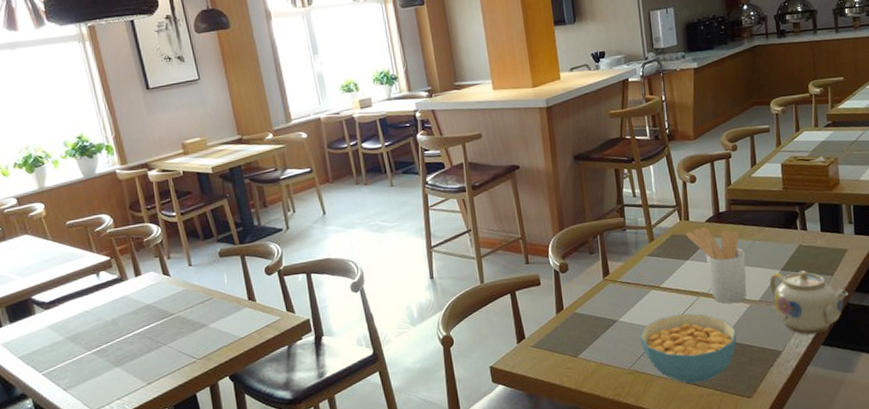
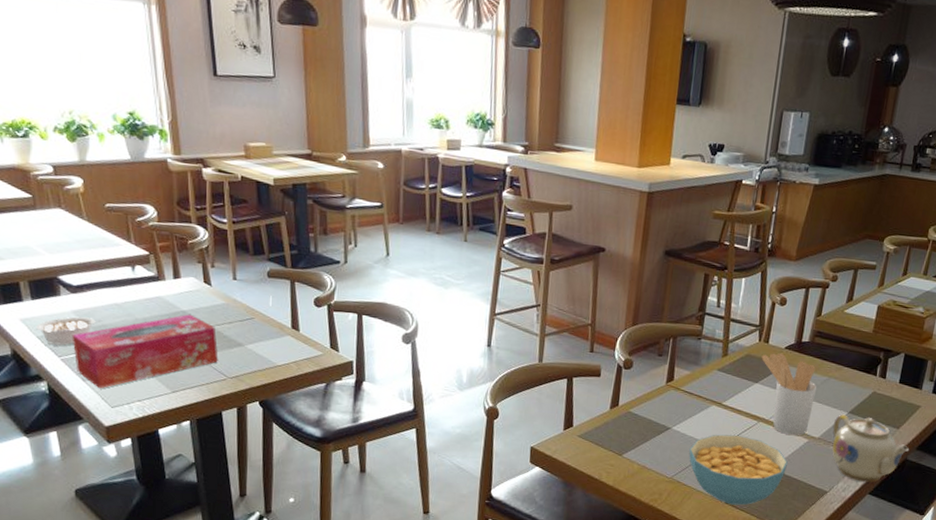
legume: none [17,329,76,362] -> present [36,316,103,346]
tissue box: none [49,306,186,395] -> present [72,314,218,389]

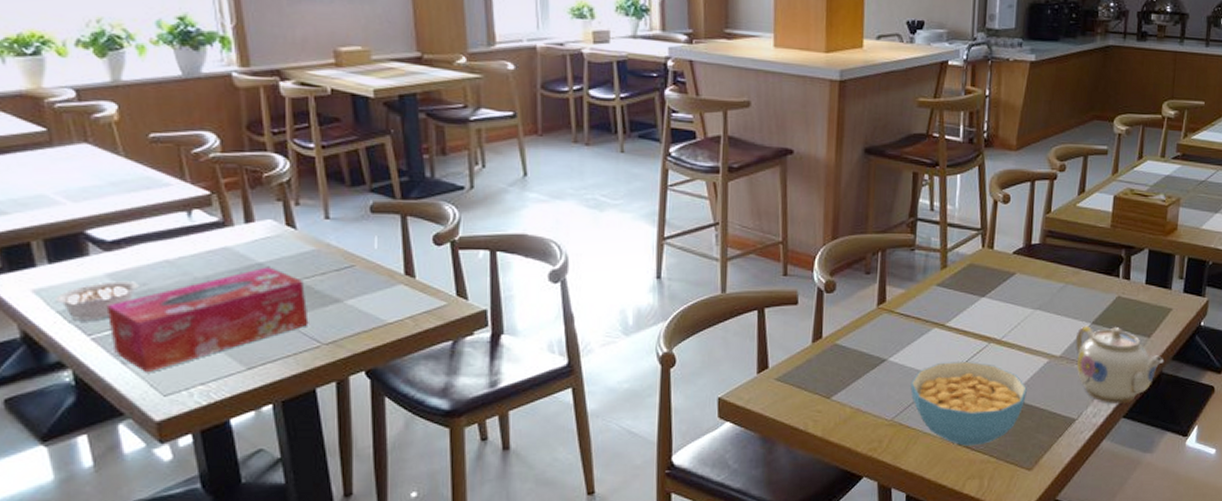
utensil holder: present [761,352,818,435] -> none [986,259,1054,355]

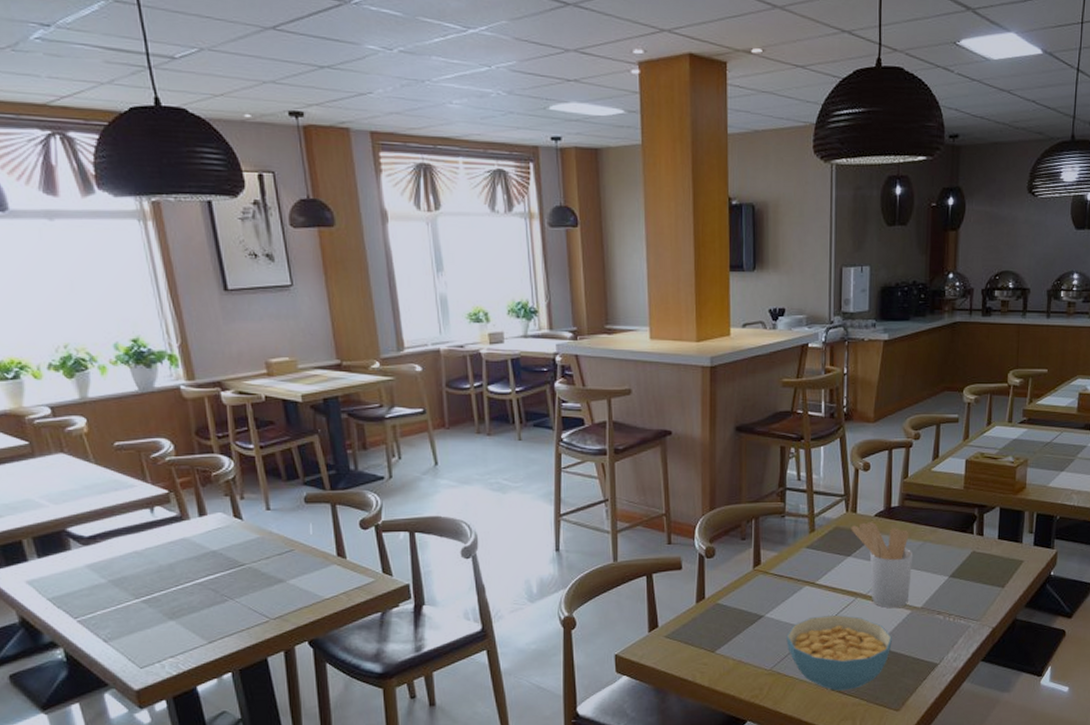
legume: present [56,281,149,320] -> none [46,571,122,606]
tissue box: present [106,267,309,373] -> none [87,554,258,649]
utensil holder: none [986,259,1054,355] -> present [851,521,914,608]
teapot: present [1075,326,1164,404] -> none [934,579,1018,649]

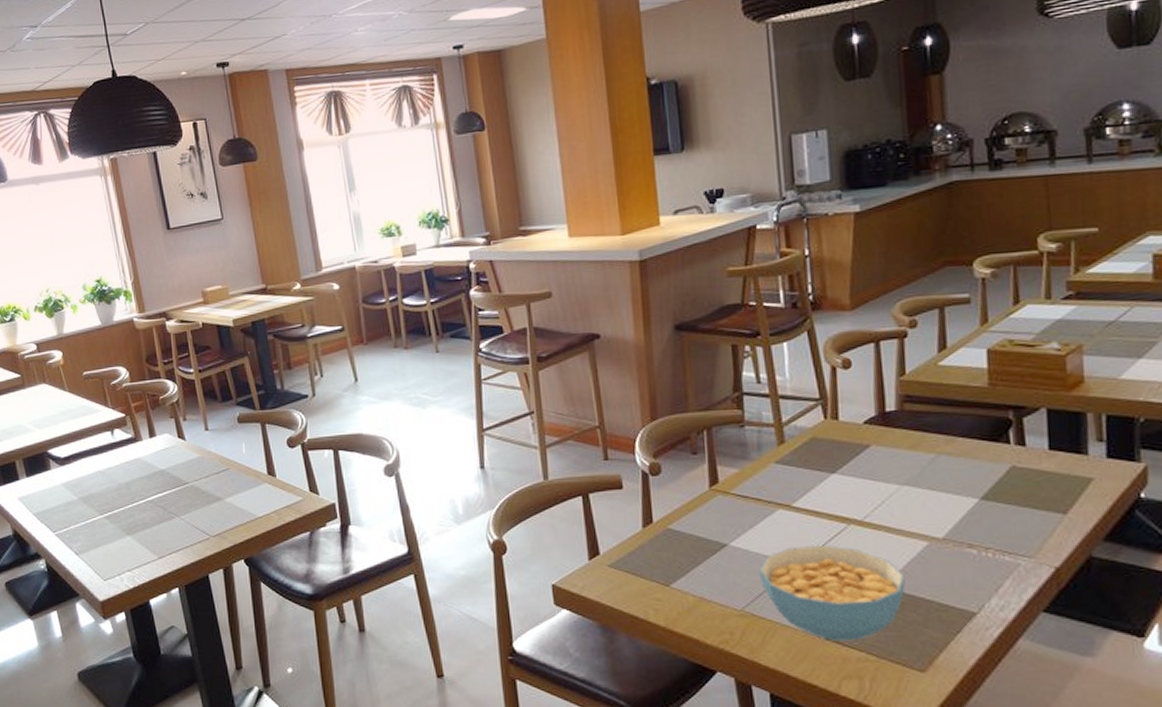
utensil holder: present [851,521,914,608] -> none [832,429,924,537]

